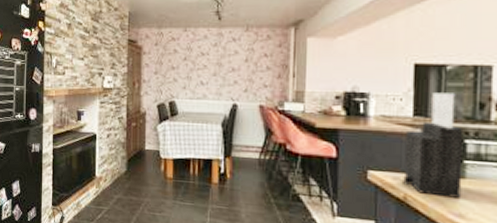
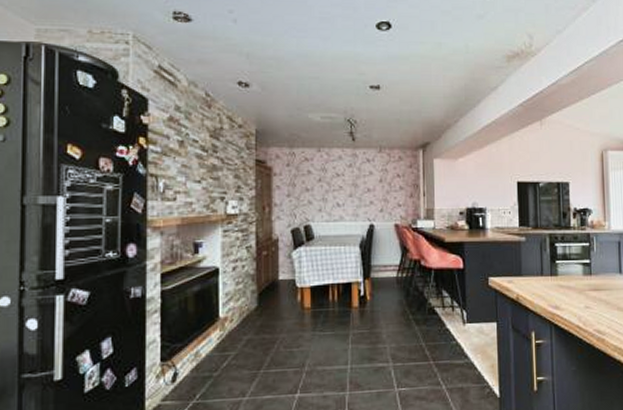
knife block: present [403,92,464,198] -> none [515,205,556,293]

